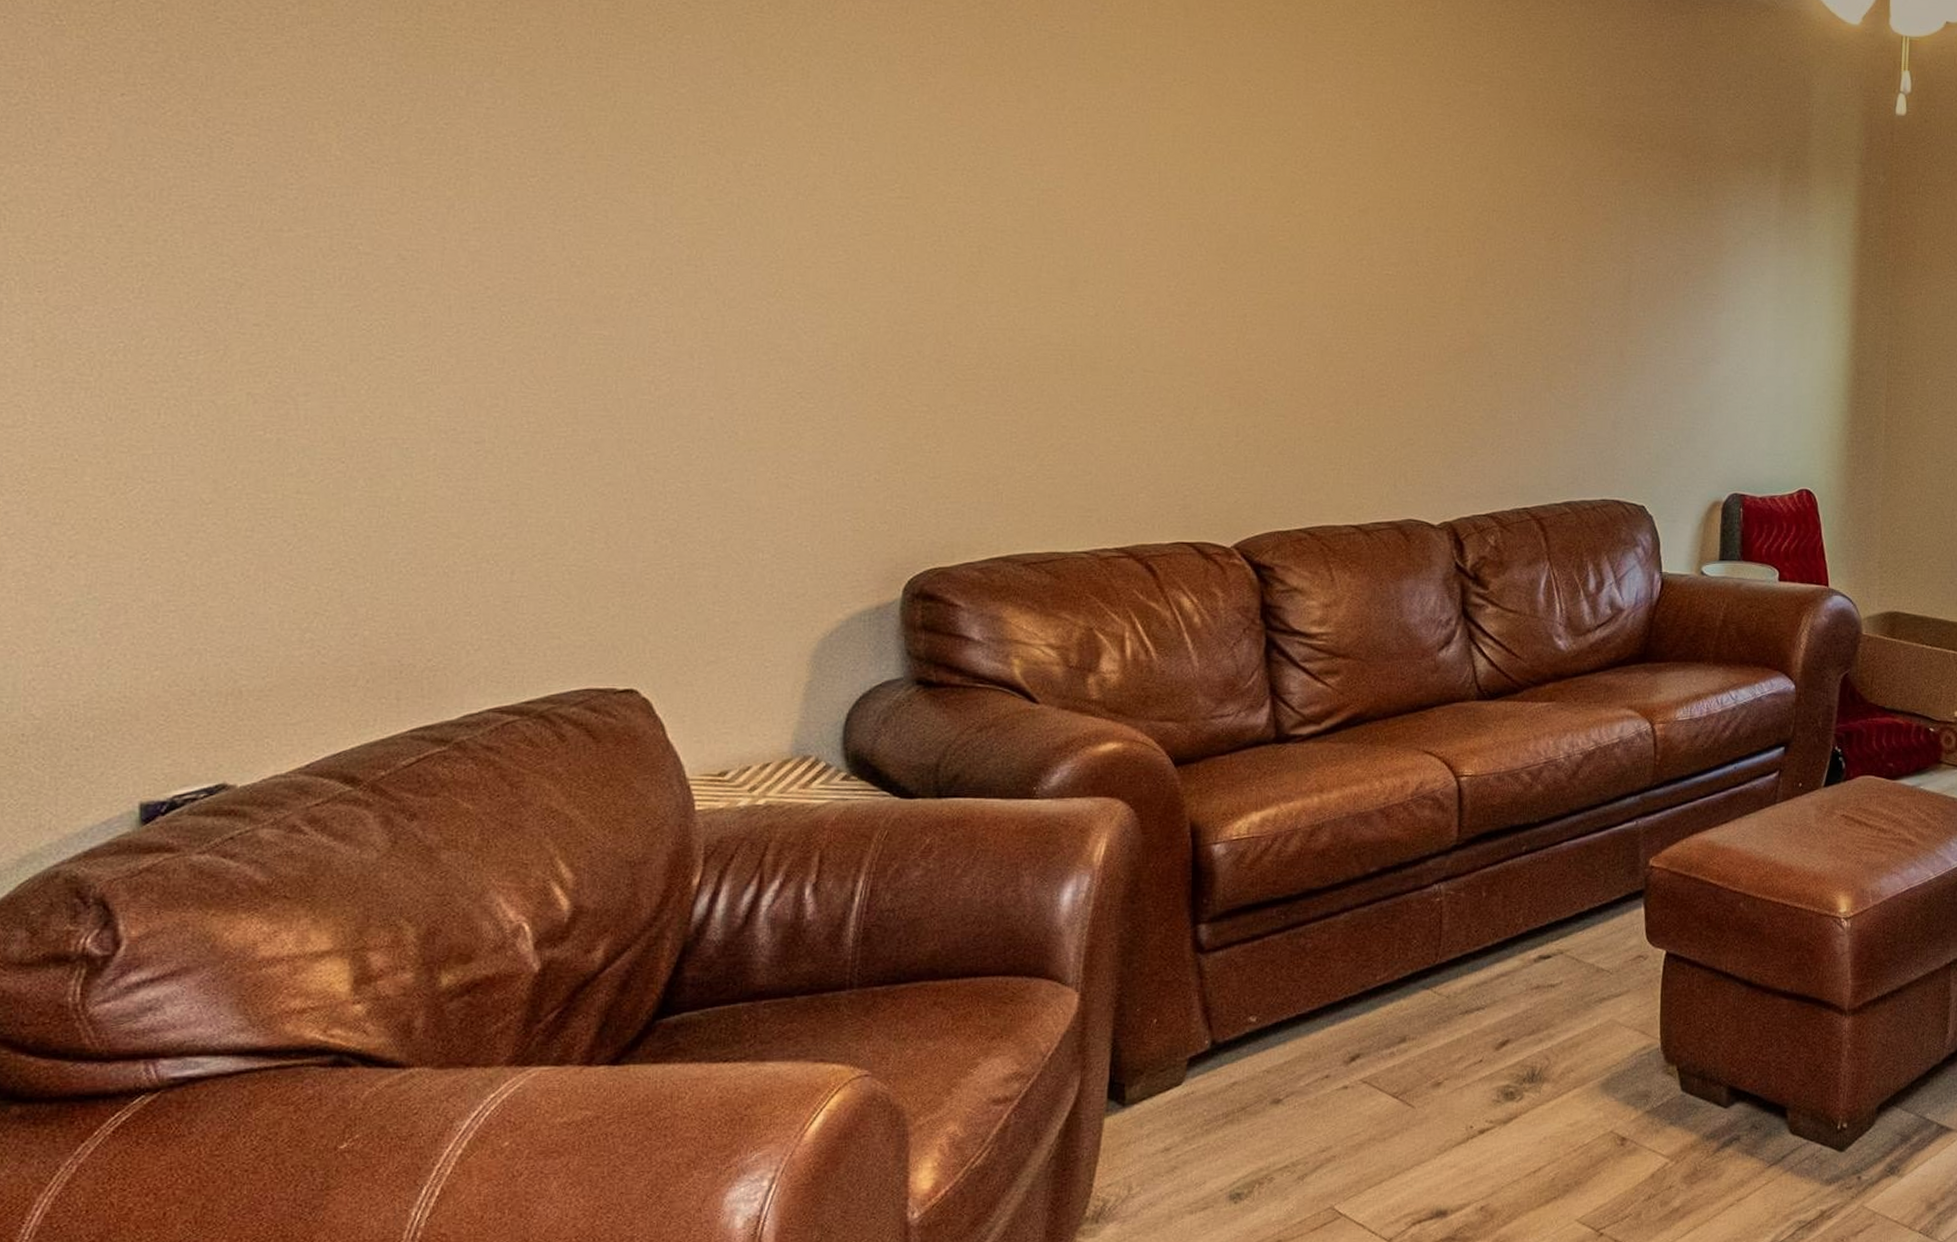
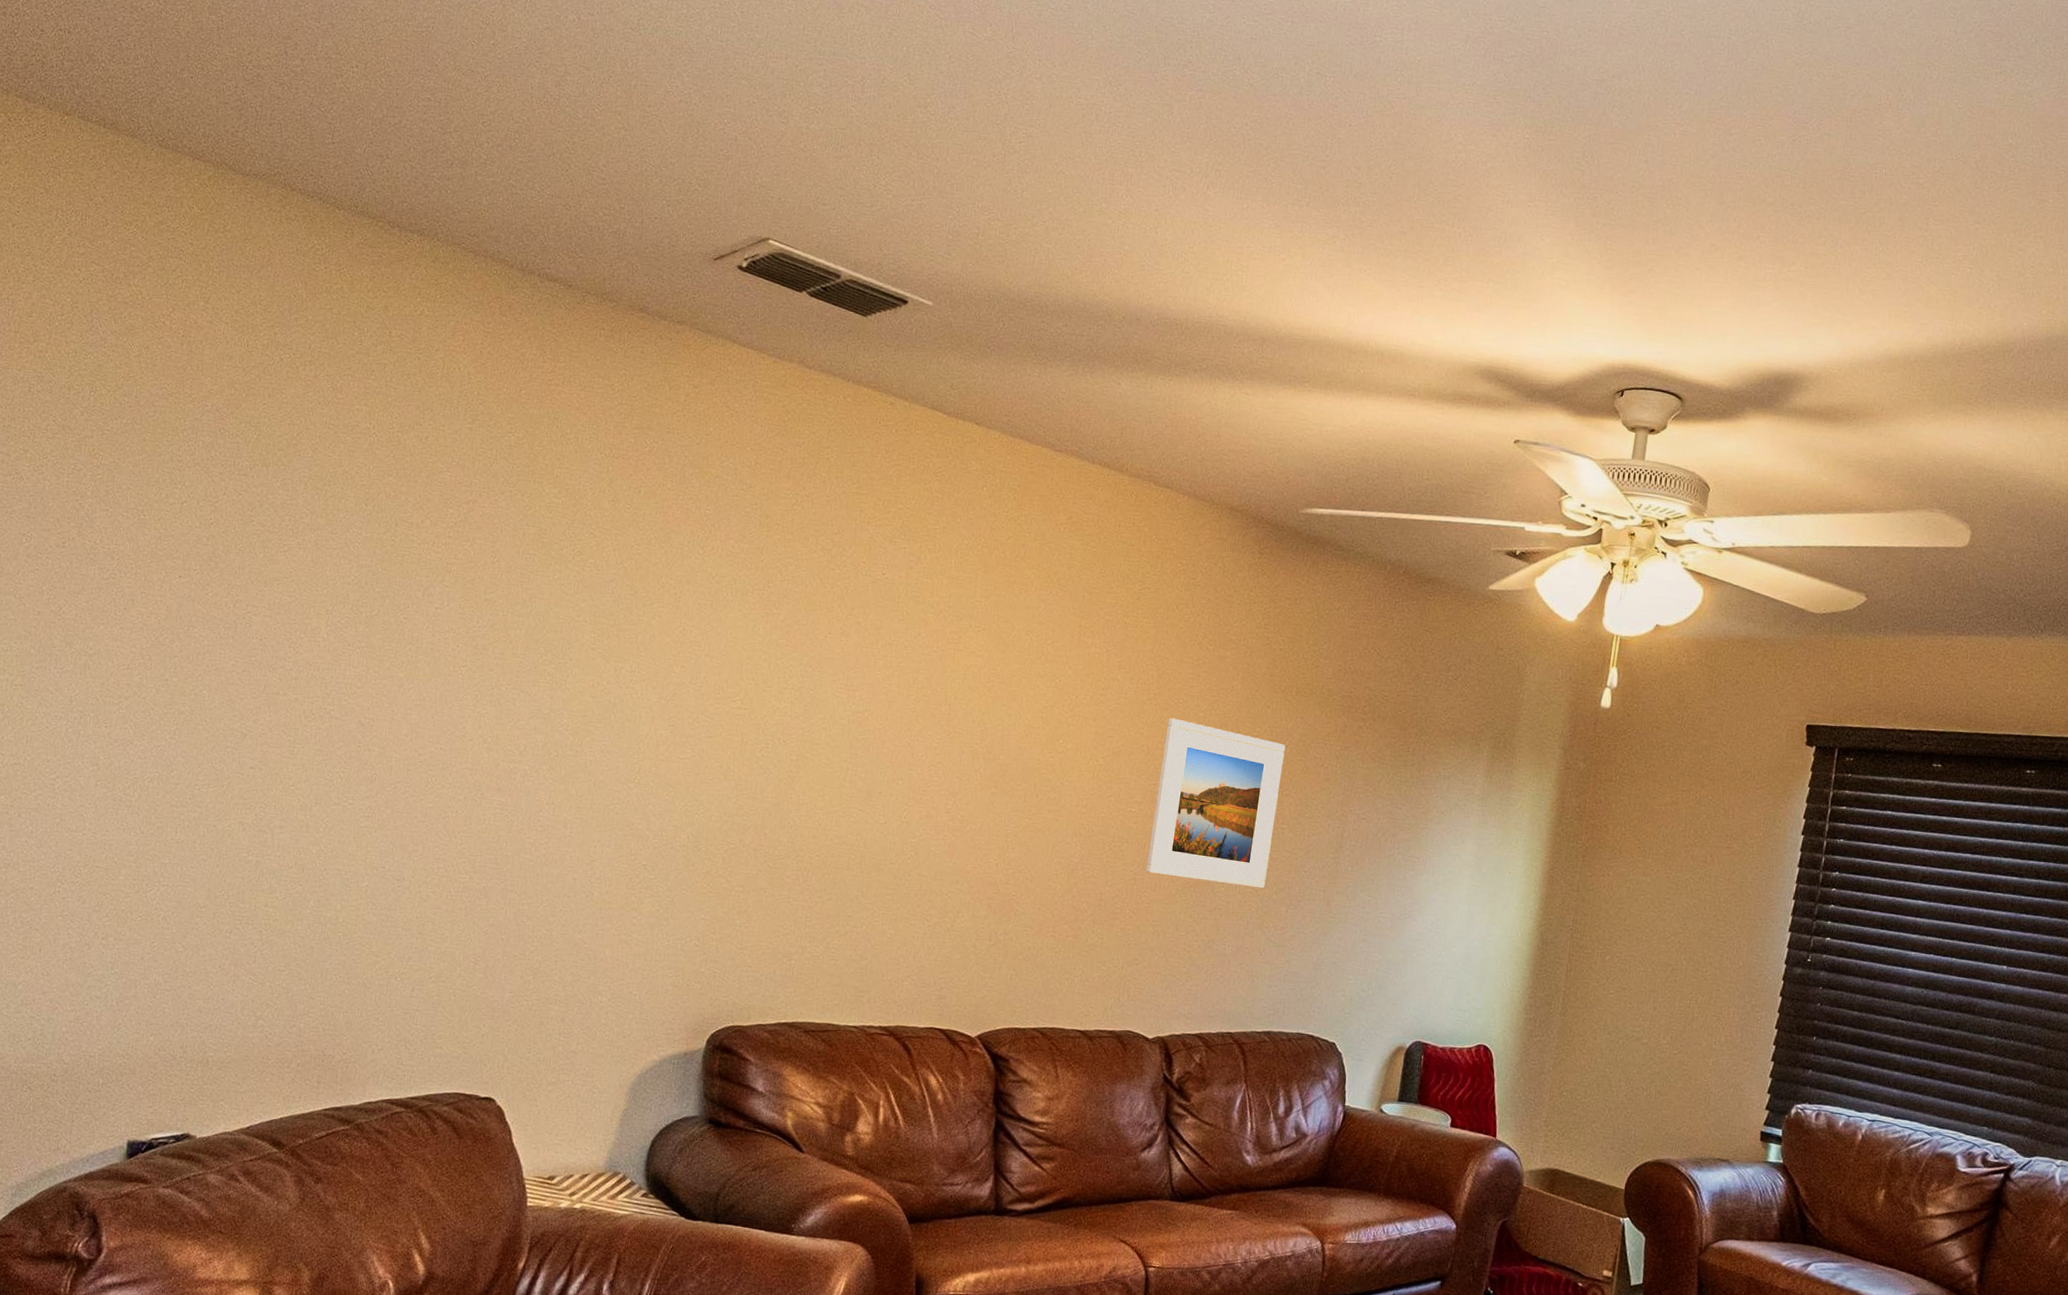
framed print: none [1411,165,1556,346] -> present [1145,718,1285,889]

